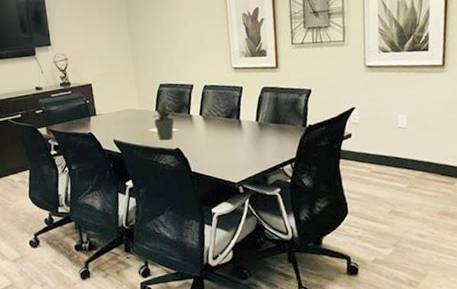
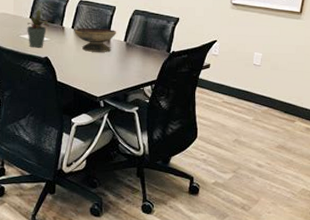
decorative bowl: none [203,110,247,137] -> present [75,28,116,52]

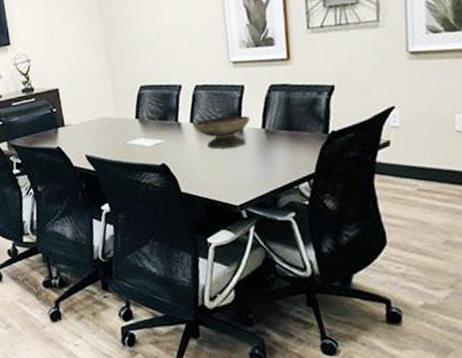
potted plant: present [27,9,53,48] -> none [133,105,164,155]

